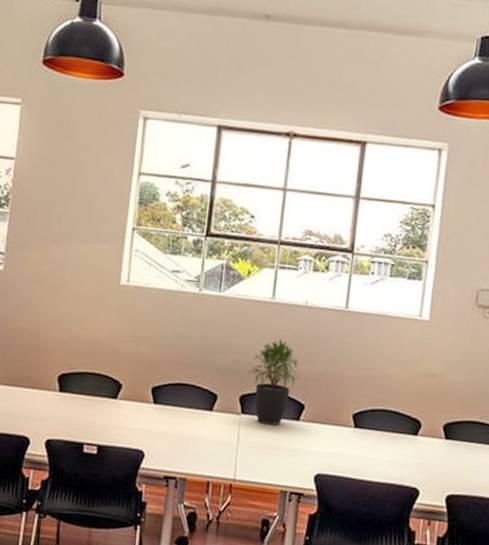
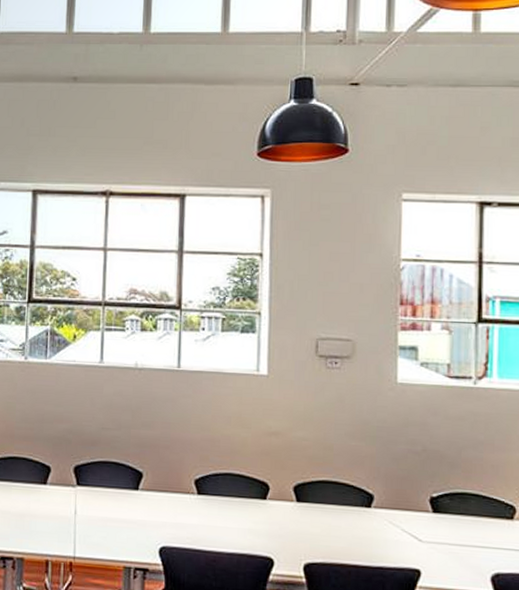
potted plant: present [248,339,301,426] -> none [80,405,137,497]

